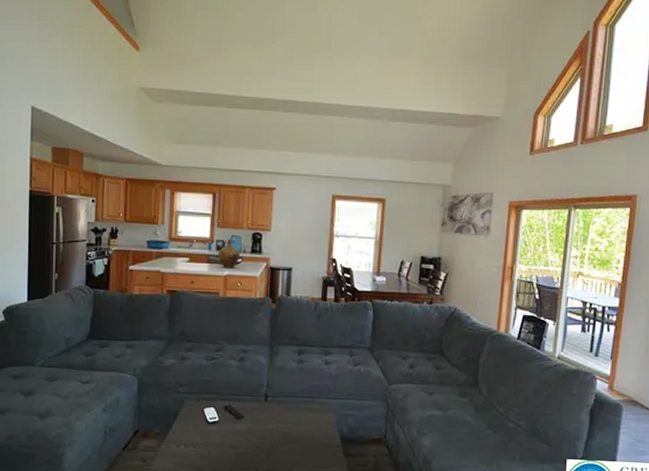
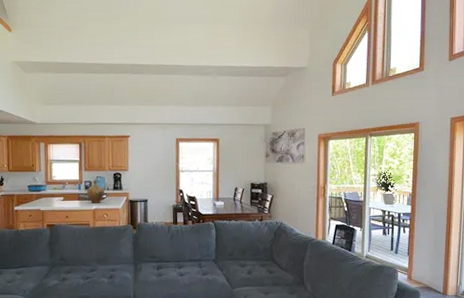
potted plant: none [575,251,603,296] -> present [375,170,397,205]

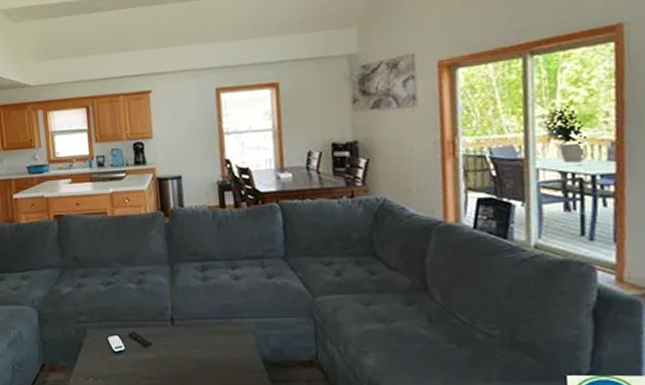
ceramic jug: present [87,179,105,203] -> none [100,153,124,185]

